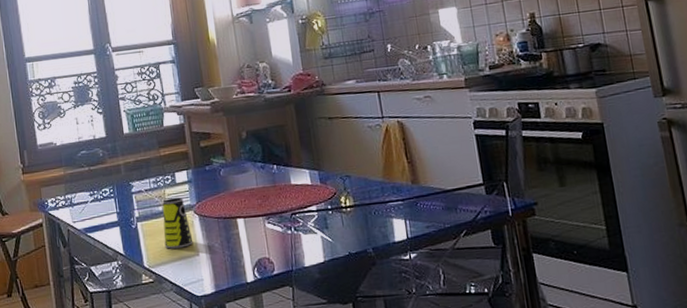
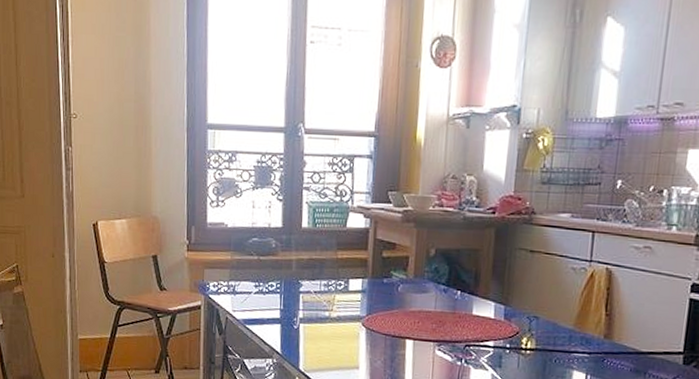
cup: present [162,197,193,249] -> none [324,304,355,358]

